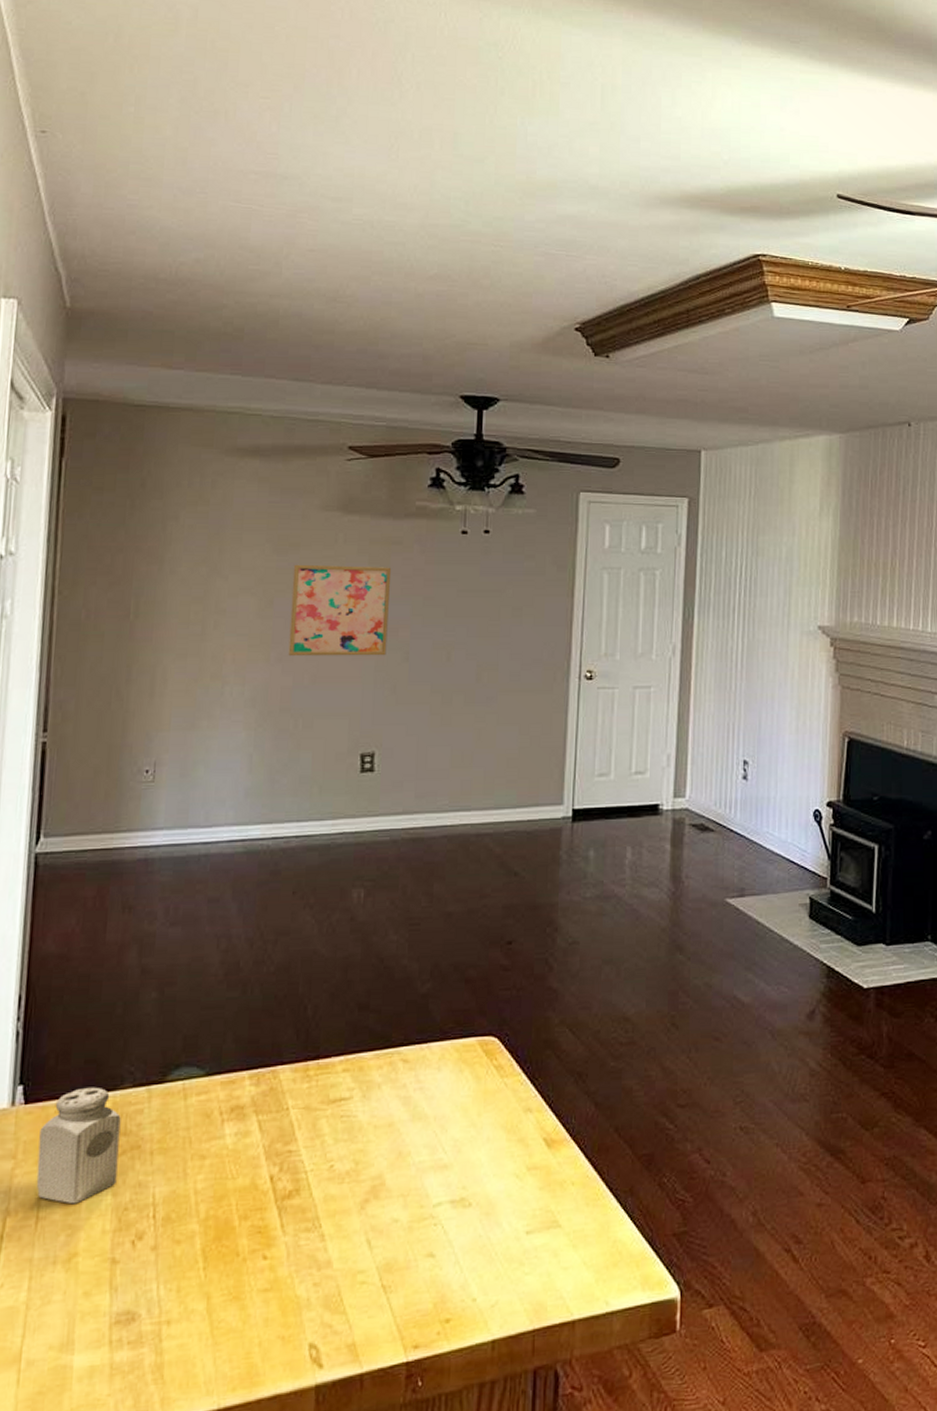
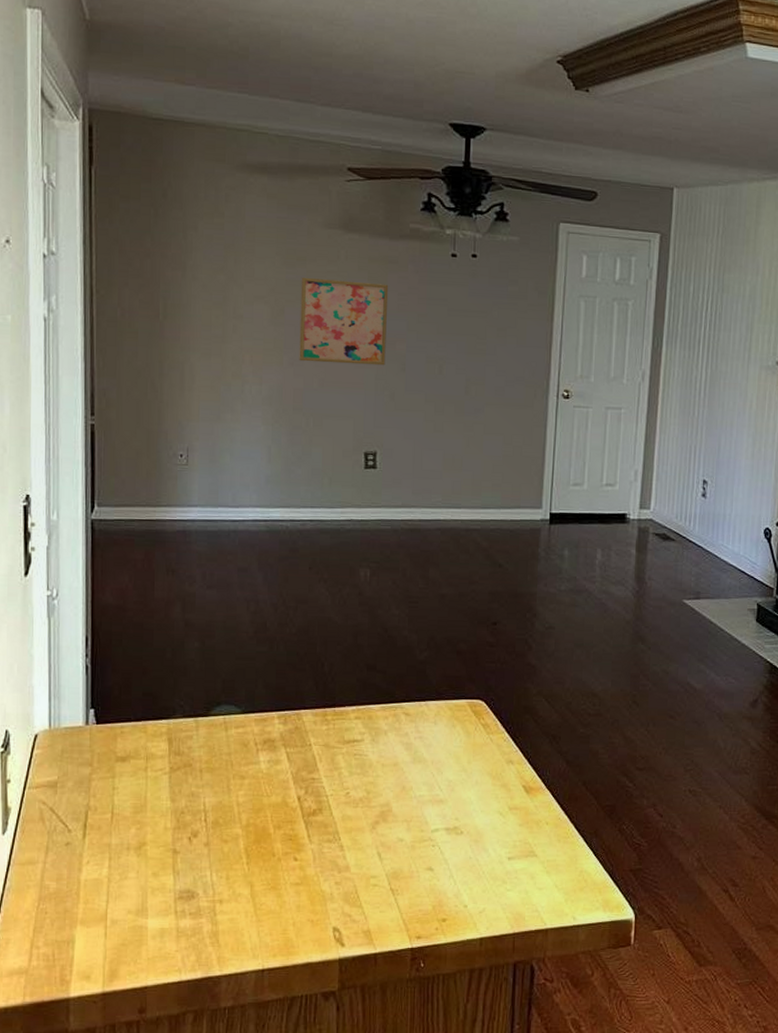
salt shaker: present [36,1087,121,1205] -> none [109,715,175,805]

